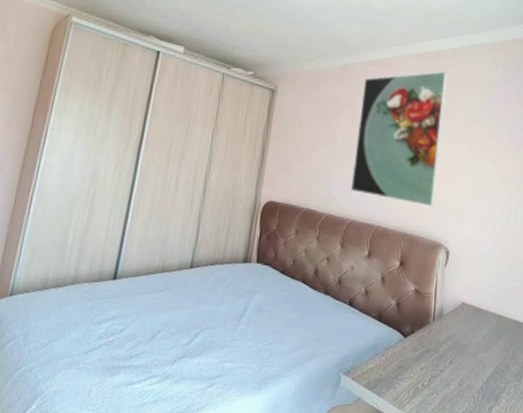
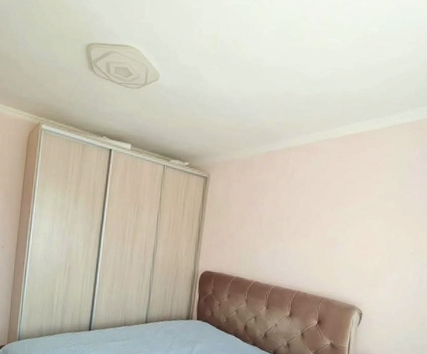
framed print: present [351,71,448,207] -> none [275,153,366,275]

